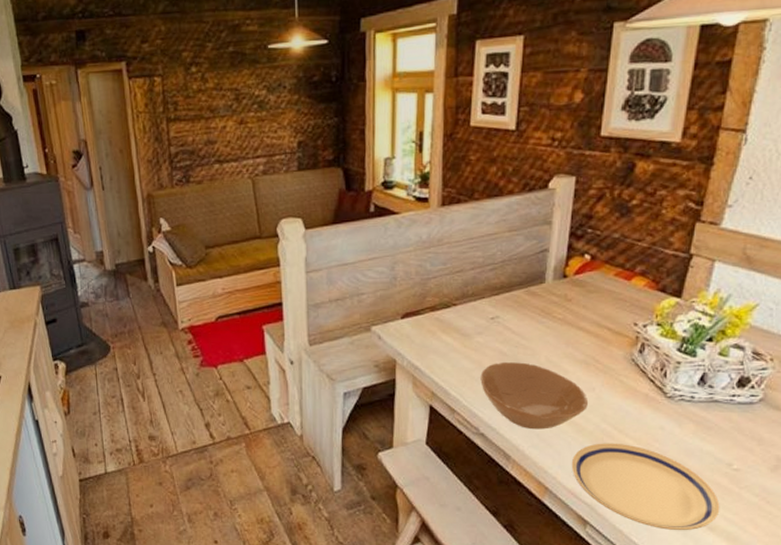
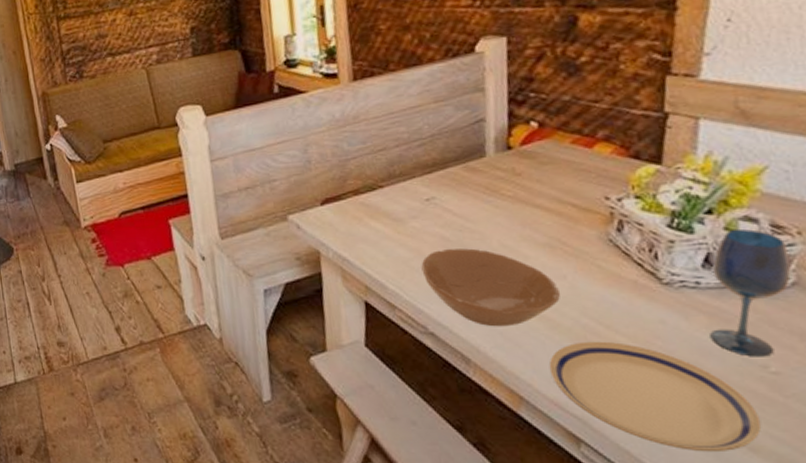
wineglass: none [695,355,762,457] -> present [710,229,791,357]

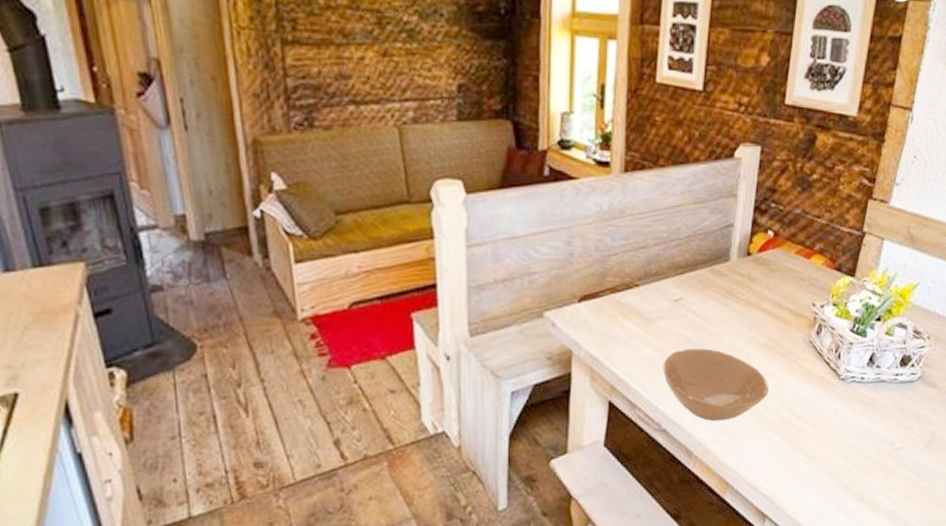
plate: present [549,341,762,453] -> none [752,430,884,515]
wineglass: present [710,229,791,357] -> none [864,334,921,437]

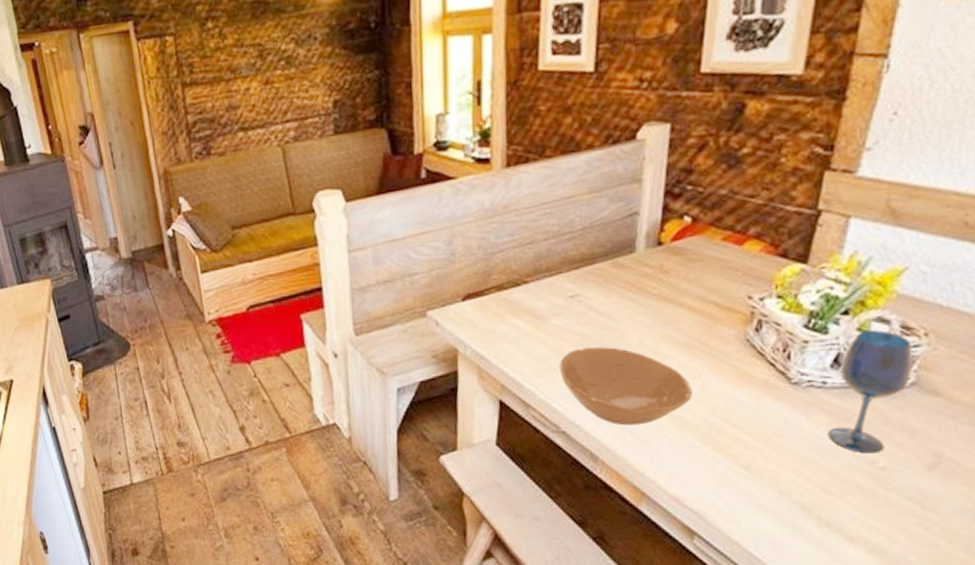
wineglass: none [864,334,921,437] -> present [828,330,913,454]

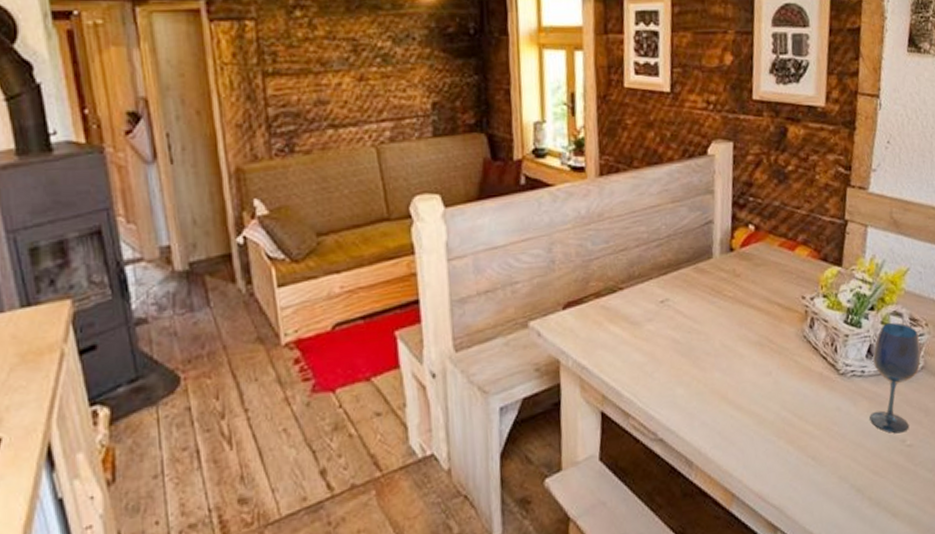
bowl: present [559,347,693,426] -> none [654,349,767,427]

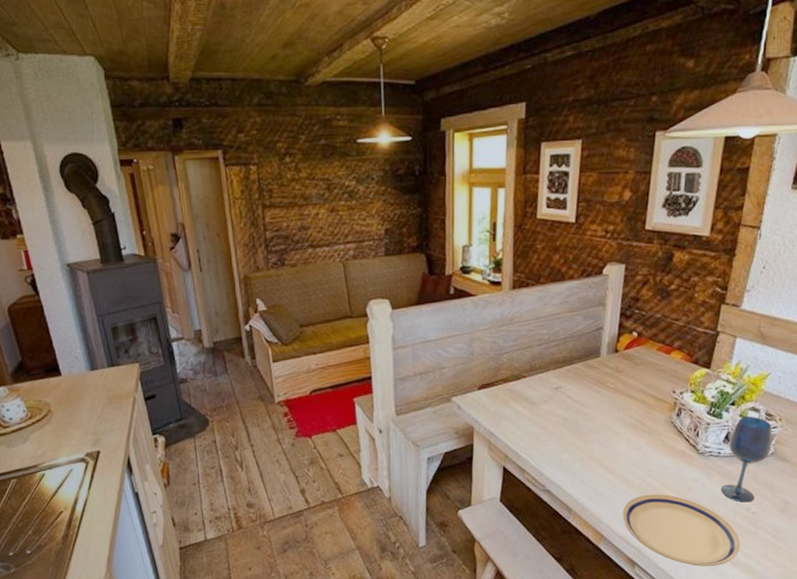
plate: none [755,431,900,524] -> present [622,494,741,567]

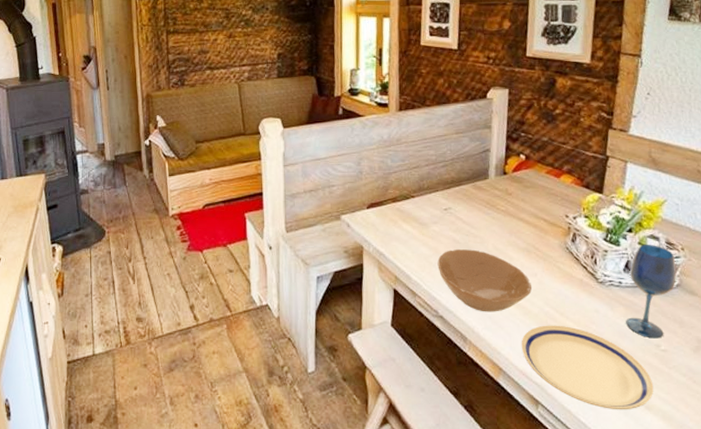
bowl: none [546,426,636,485] -> present [437,249,533,312]

